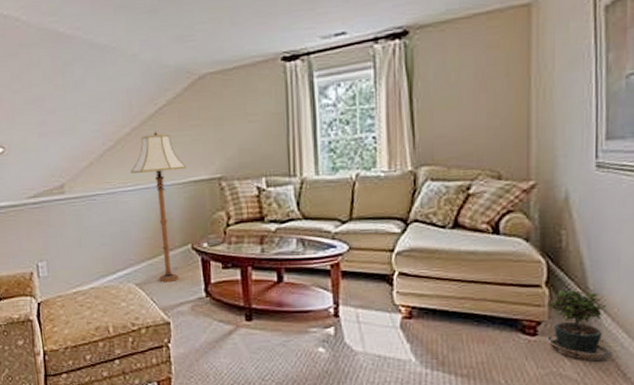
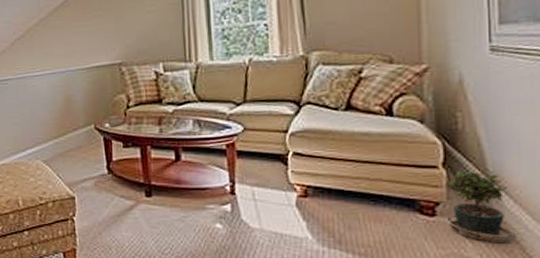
floor lamp: present [130,130,187,283] -> none [38,21,90,160]

